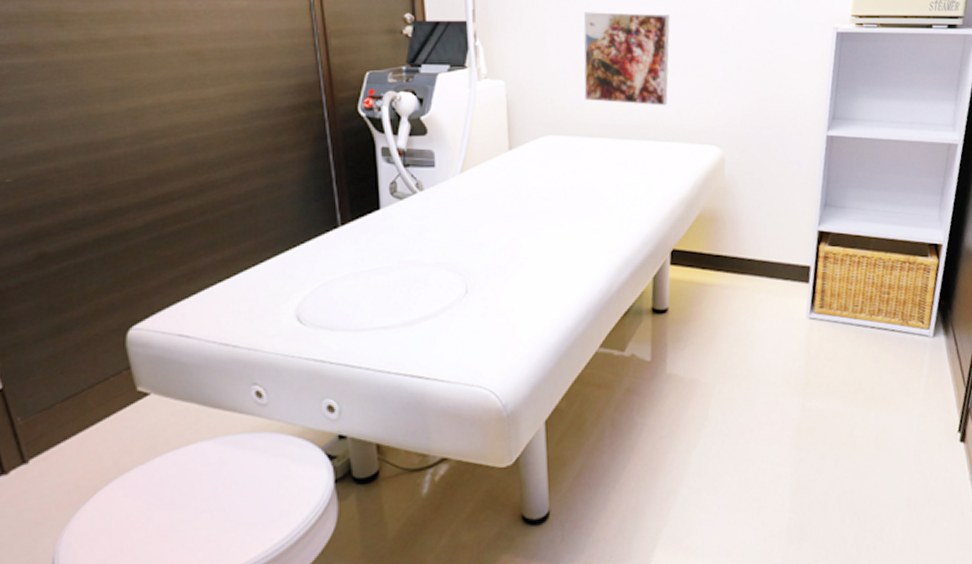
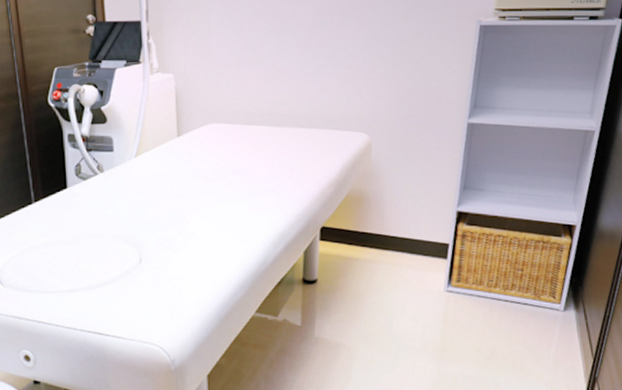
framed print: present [583,12,670,106] -> none [244,10,323,96]

